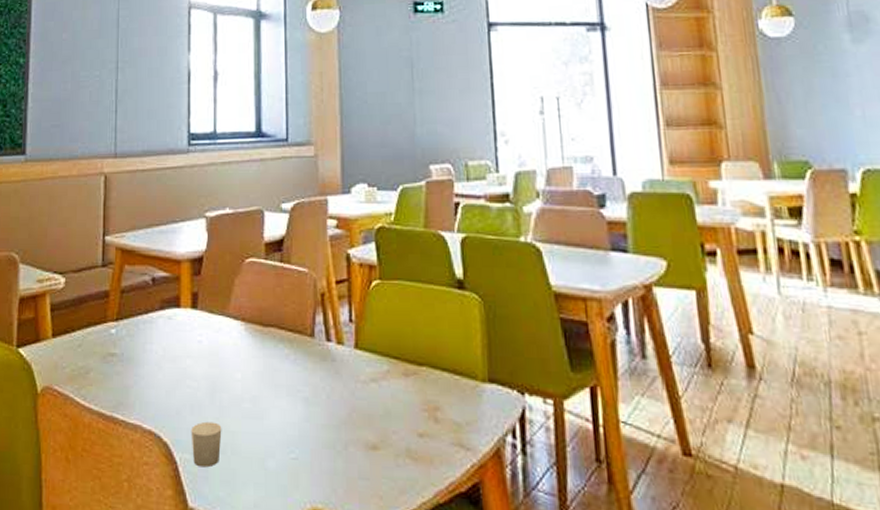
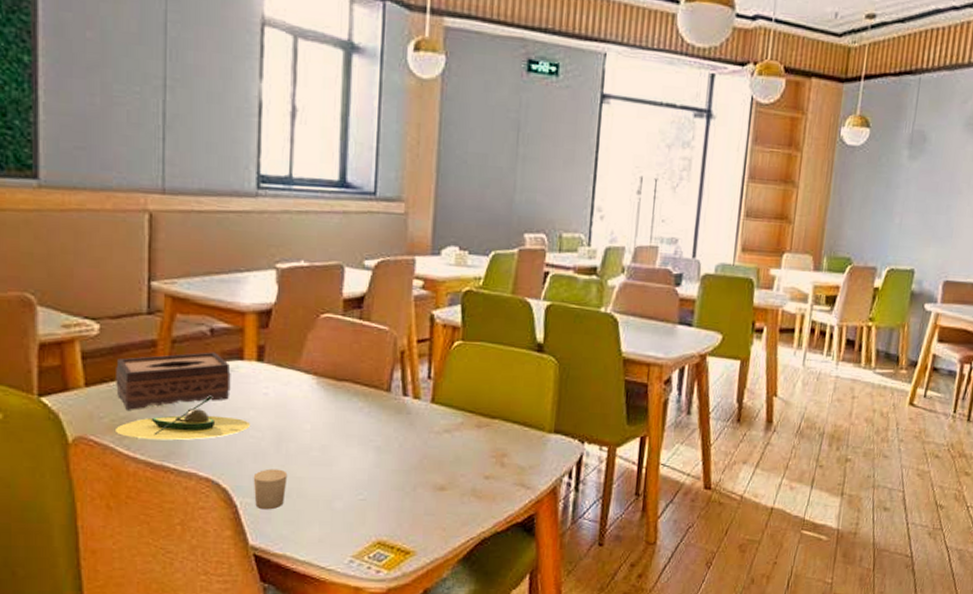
avocado: none [75,344,187,390] -> present [116,395,250,440]
tissue box: none [76,300,170,360] -> present [116,352,231,410]

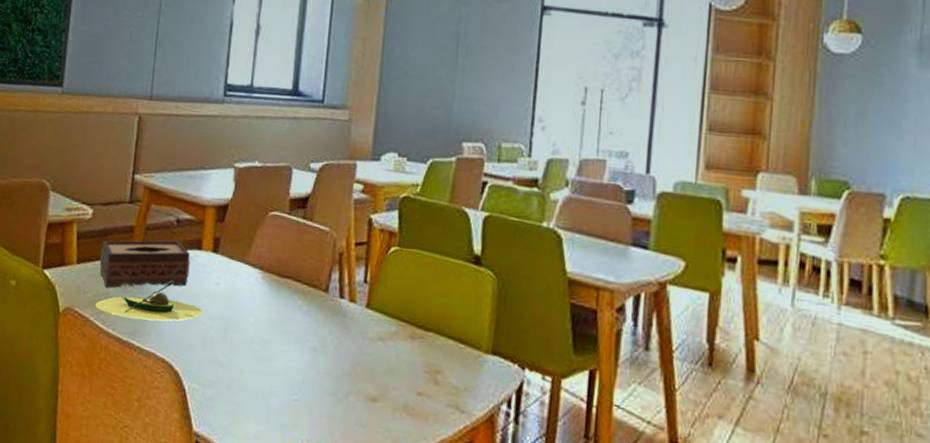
candle: present [253,468,288,510] -> none [200,357,231,399]

